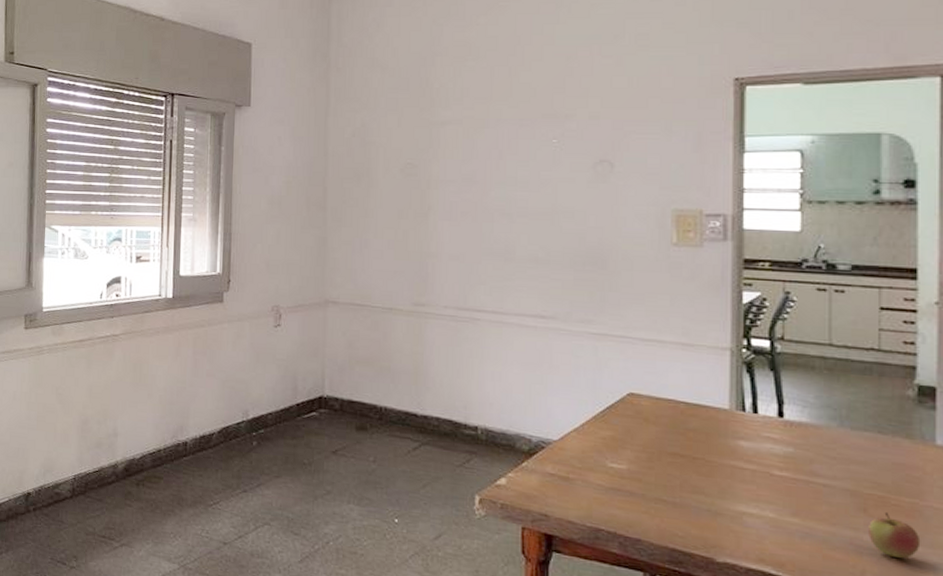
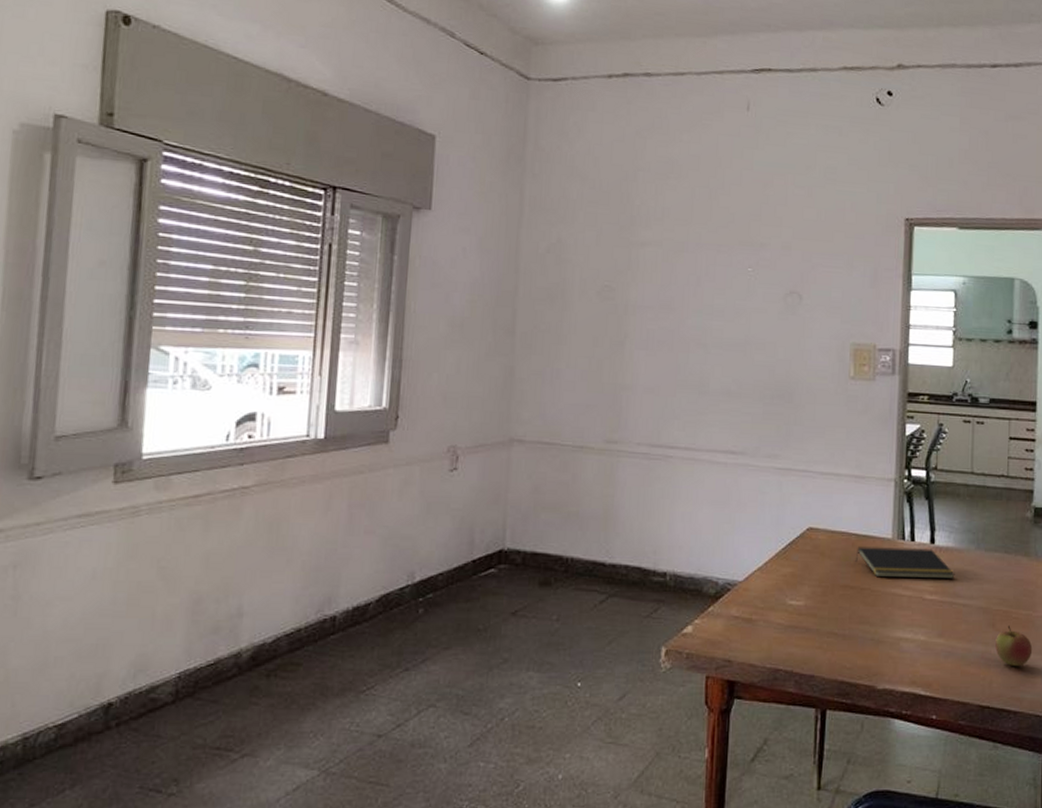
notepad: none [685,415,811,457] -> present [855,547,955,580]

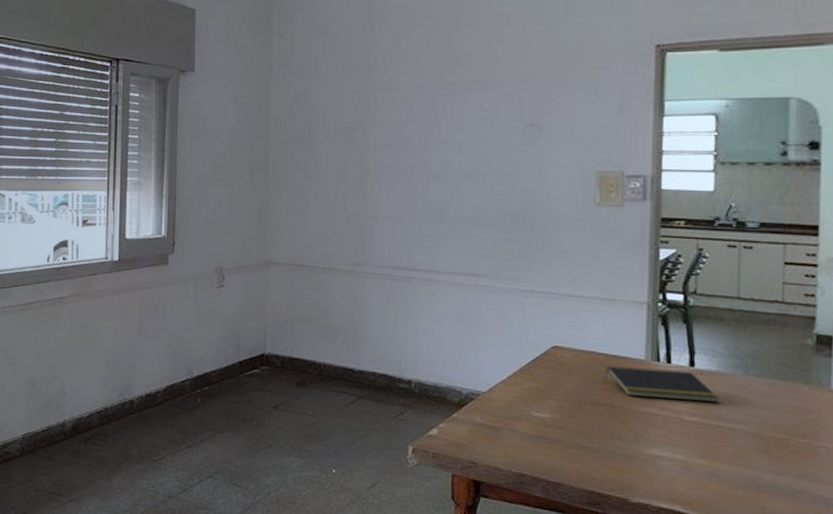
apple: present [995,625,1033,667] -> none [769,452,815,496]

